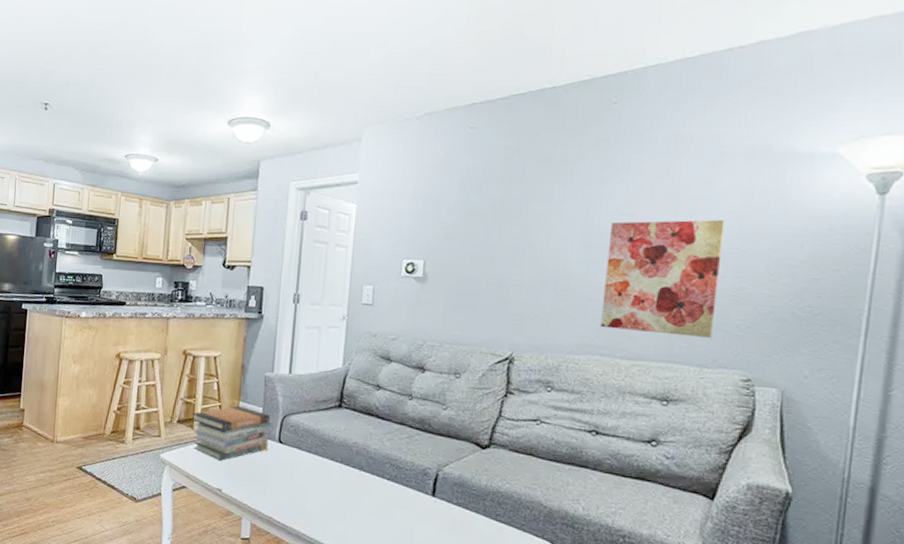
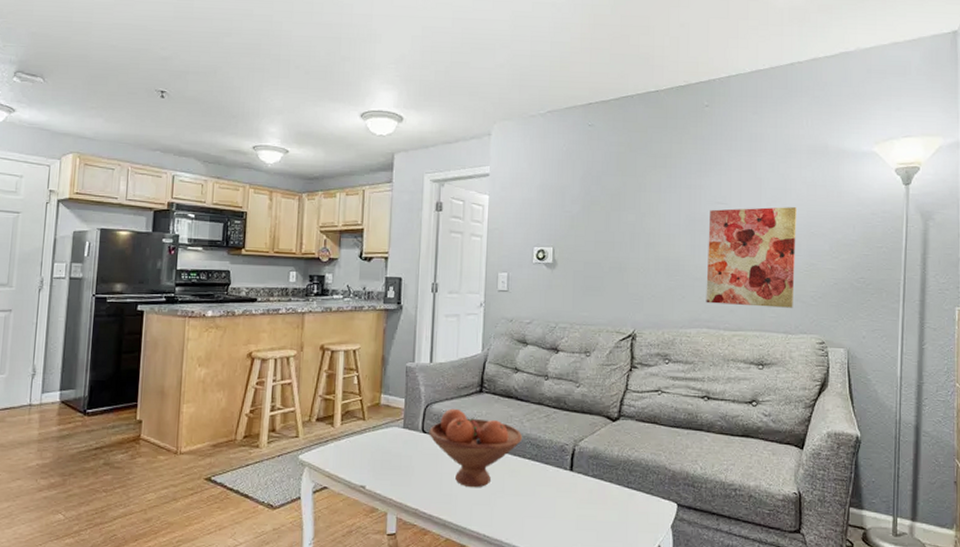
book stack: present [191,406,271,461] -> none [331,399,413,456]
fruit bowl: none [285,421,383,503] -> present [429,408,523,488]

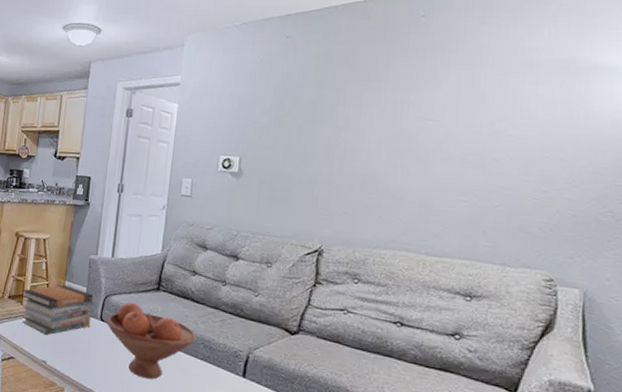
book stack: none [331,399,413,456] -> present [21,285,94,335]
wall art: present [706,207,796,308] -> none [406,126,528,239]

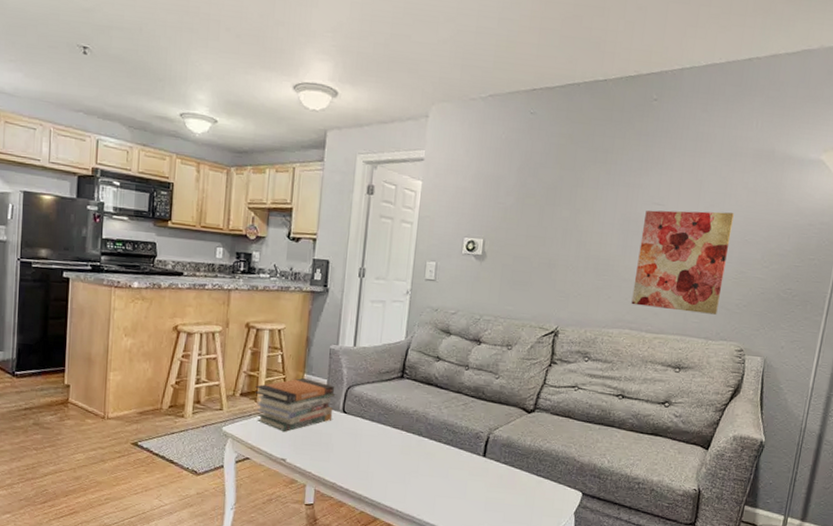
fruit bowl: present [106,301,197,379] -> none [349,391,440,467]
wall art: none [406,126,528,239] -> present [631,210,734,315]

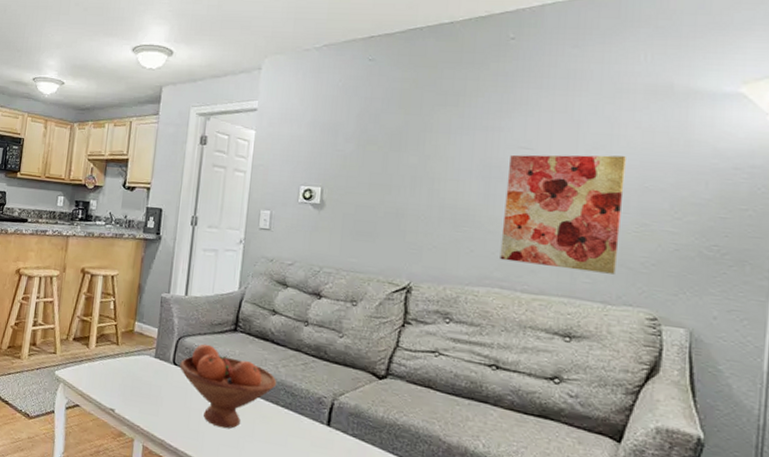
book stack: present [255,378,335,432] -> none [87,325,166,381]
fruit bowl: none [349,391,440,467] -> present [179,344,277,429]

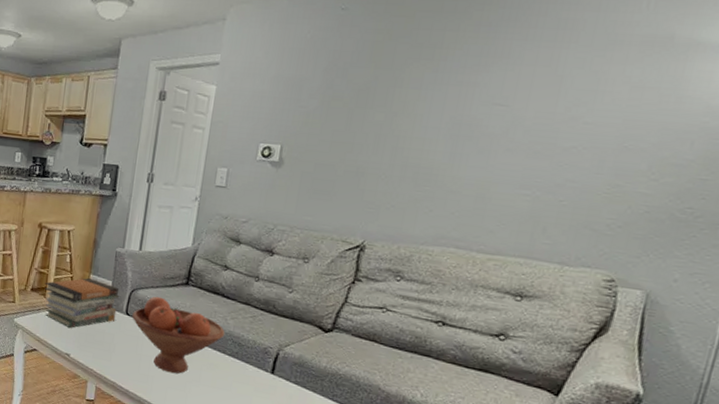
book stack: none [87,325,166,381] -> present [44,278,119,328]
wall art: present [500,154,626,274] -> none [459,111,608,236]

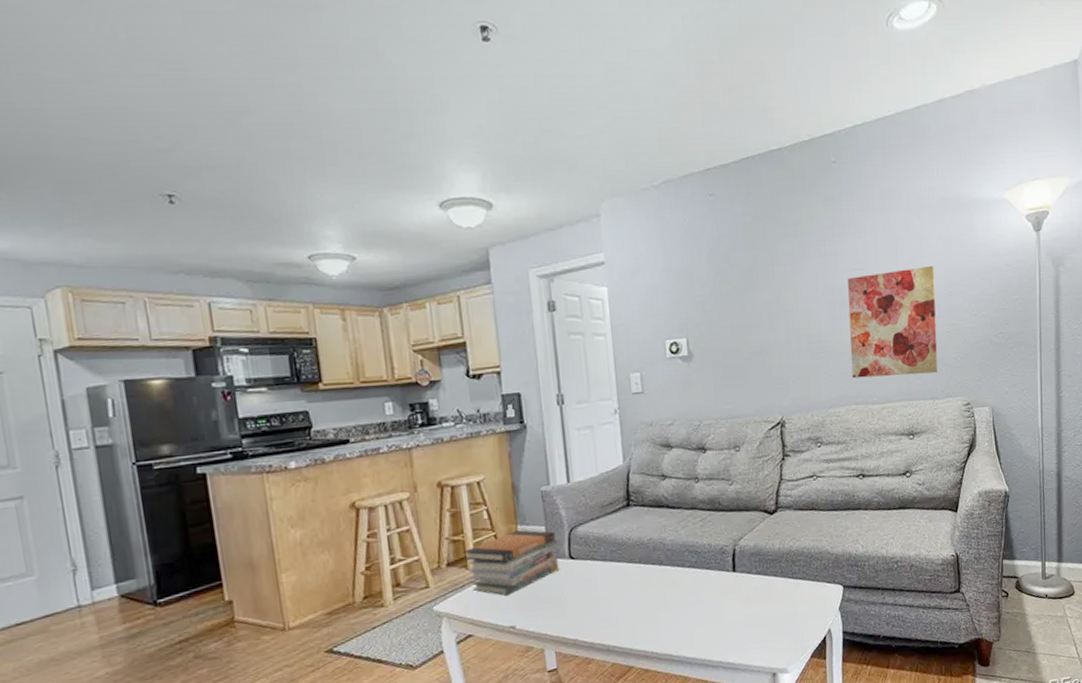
fruit bowl: present [132,296,225,374] -> none [577,527,680,607]
wall art: none [459,111,608,236] -> present [847,266,938,379]

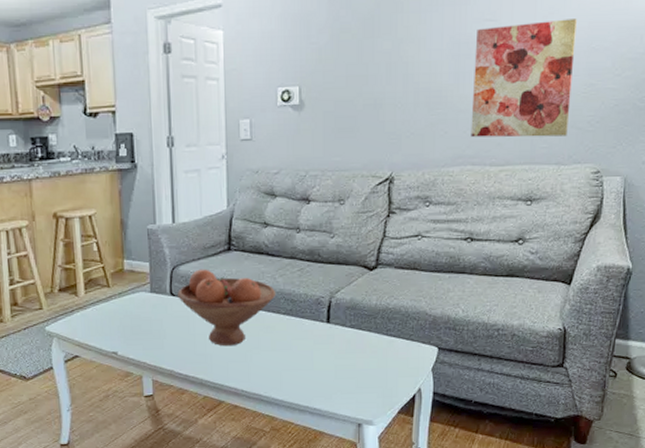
book stack: present [463,530,560,596] -> none [73,264,160,323]
fruit bowl: none [577,527,680,607] -> present [177,269,276,347]

